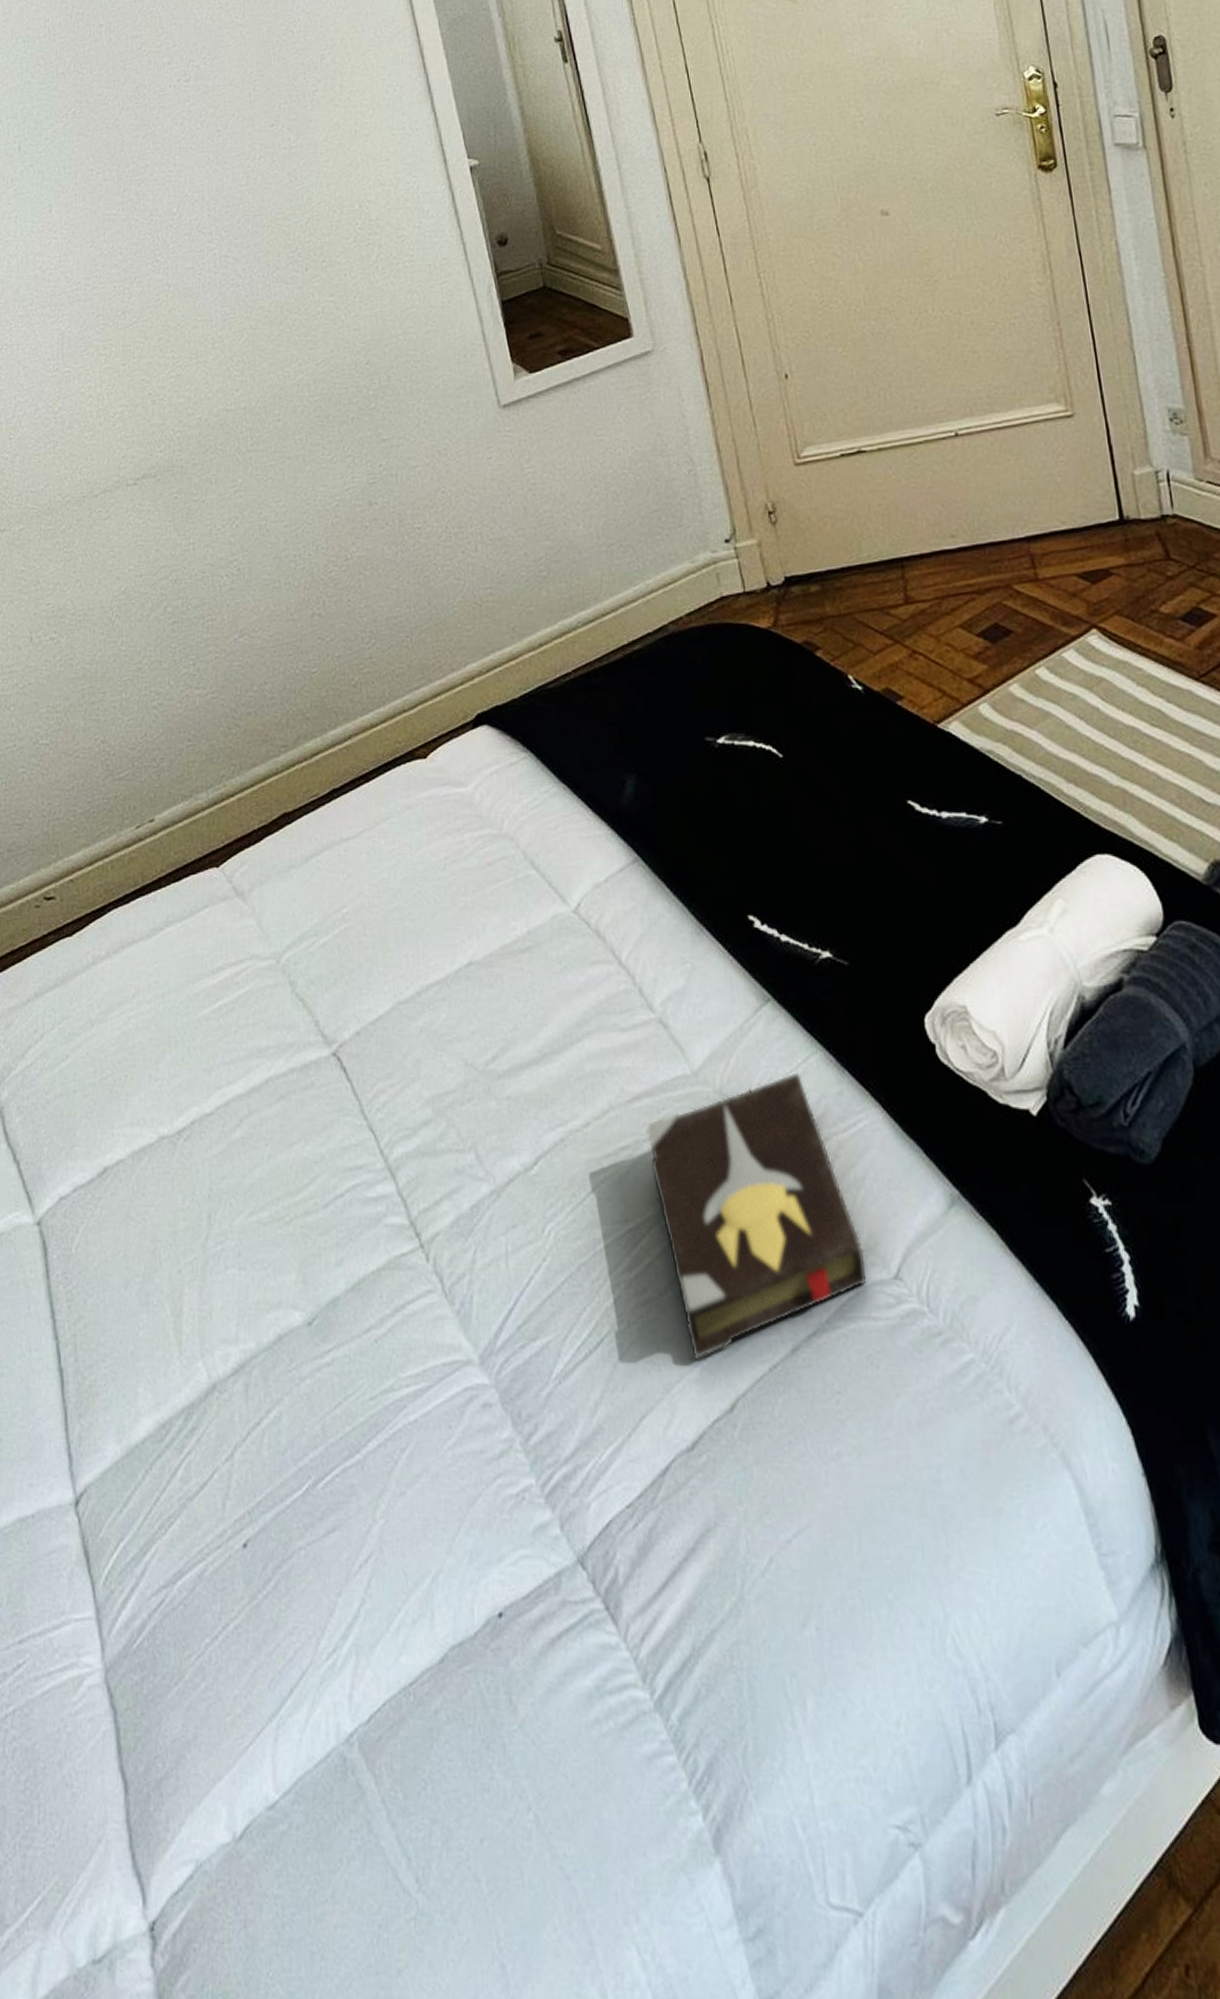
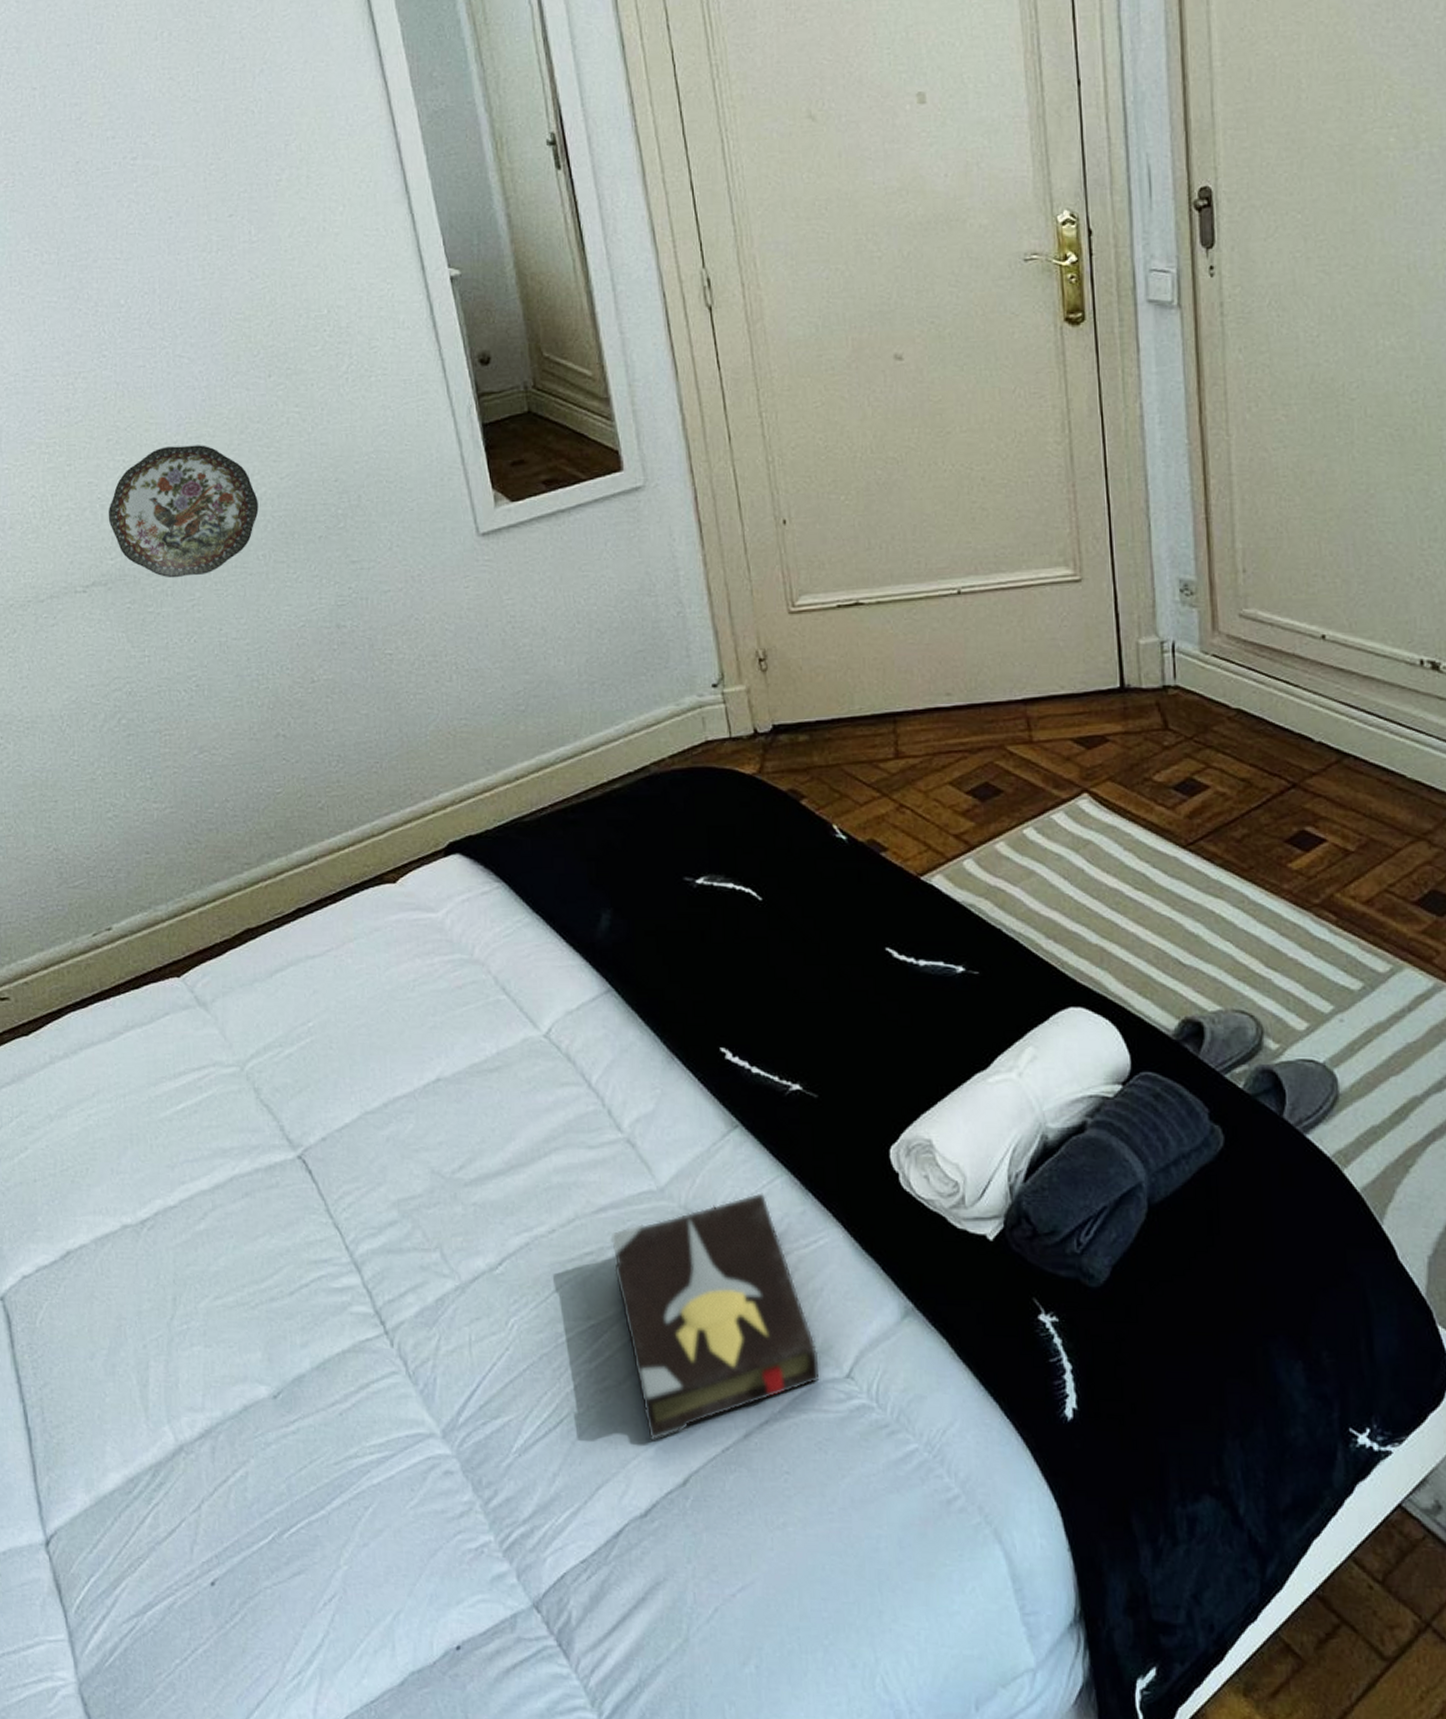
decorative plate: none [158,337,296,467] -> present [108,445,259,578]

